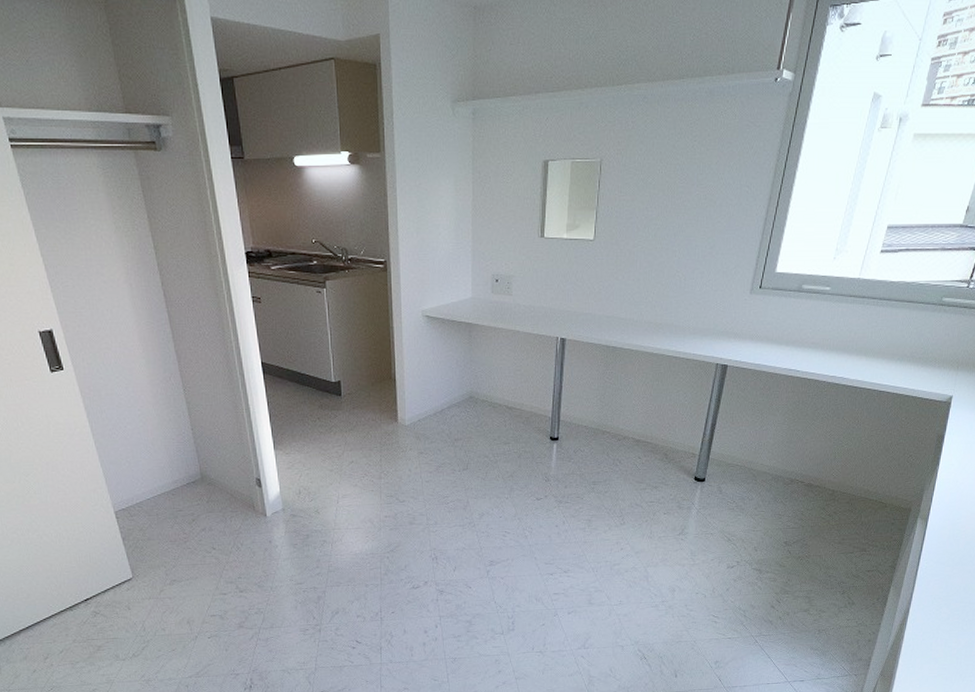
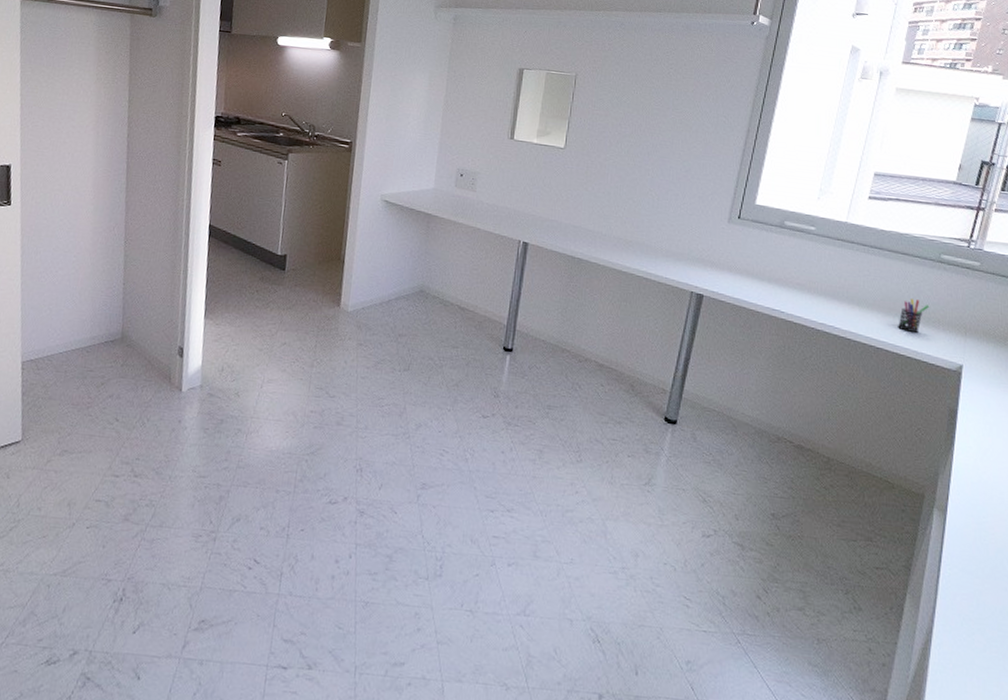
pen holder: none [899,343,929,373] -> present [898,299,930,333]

